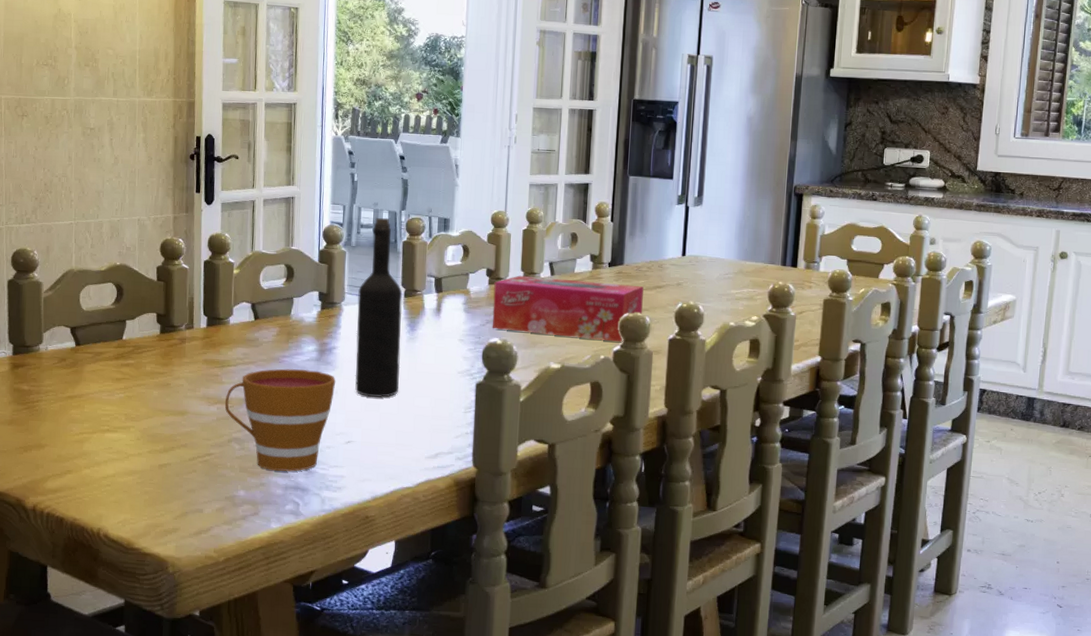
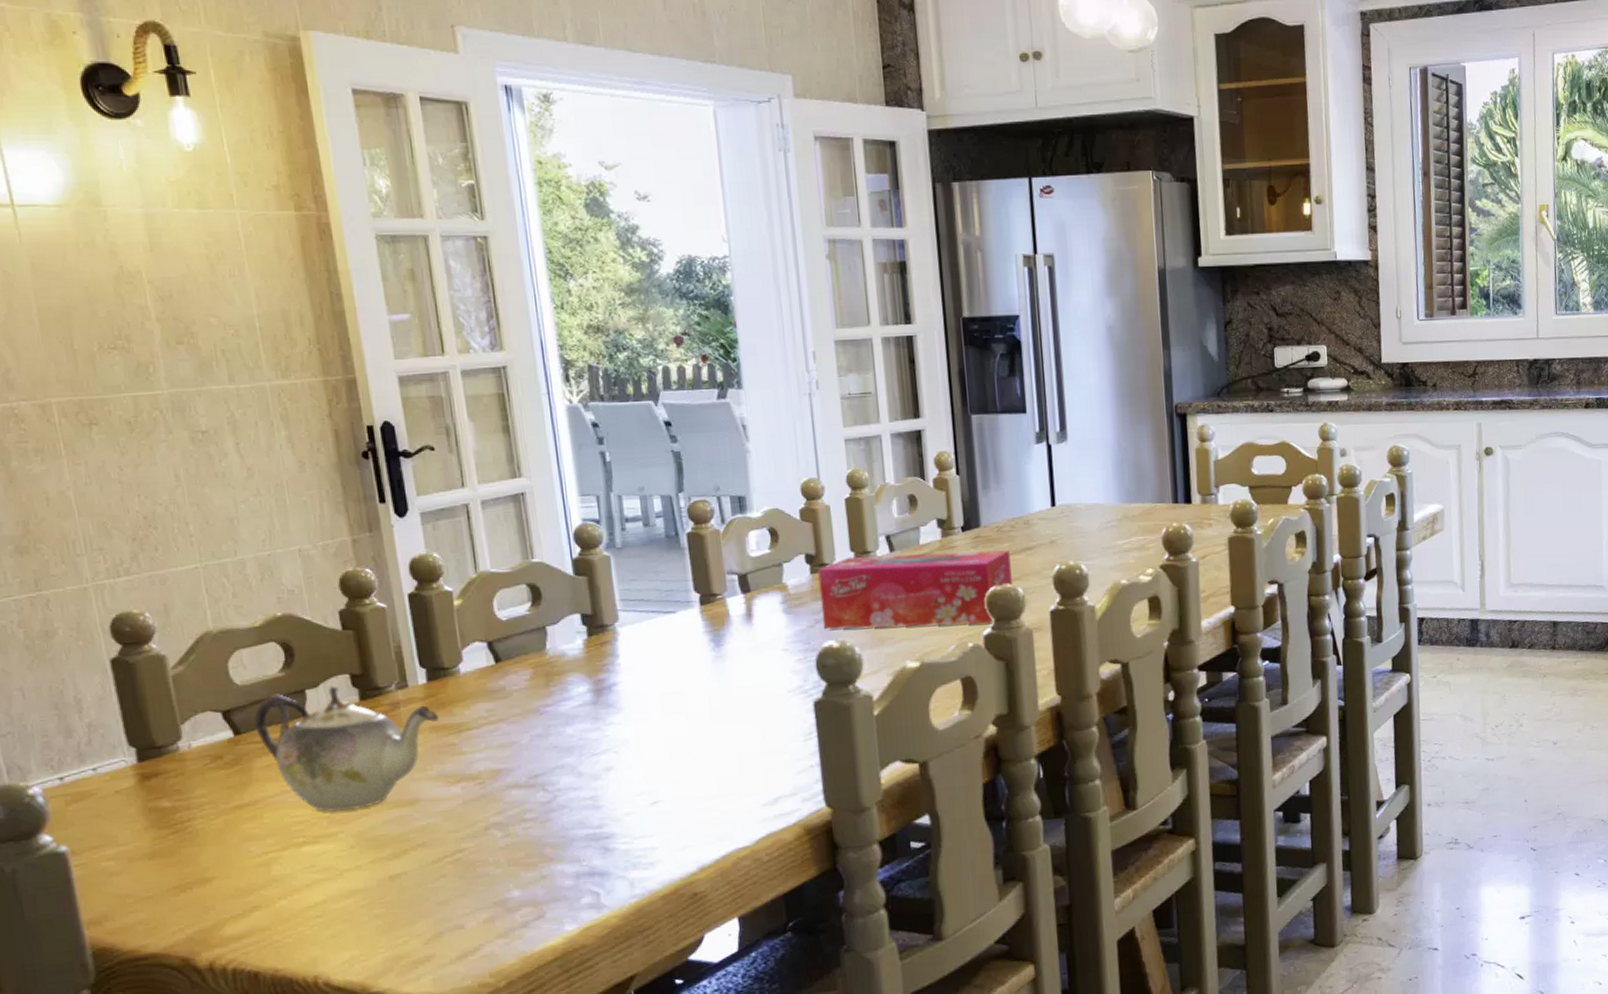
teapot: none [89,319,211,412] -> present [253,685,440,812]
cup: present [224,368,336,471] -> none [471,717,625,857]
wine bottle: present [355,217,403,398] -> none [635,505,713,741]

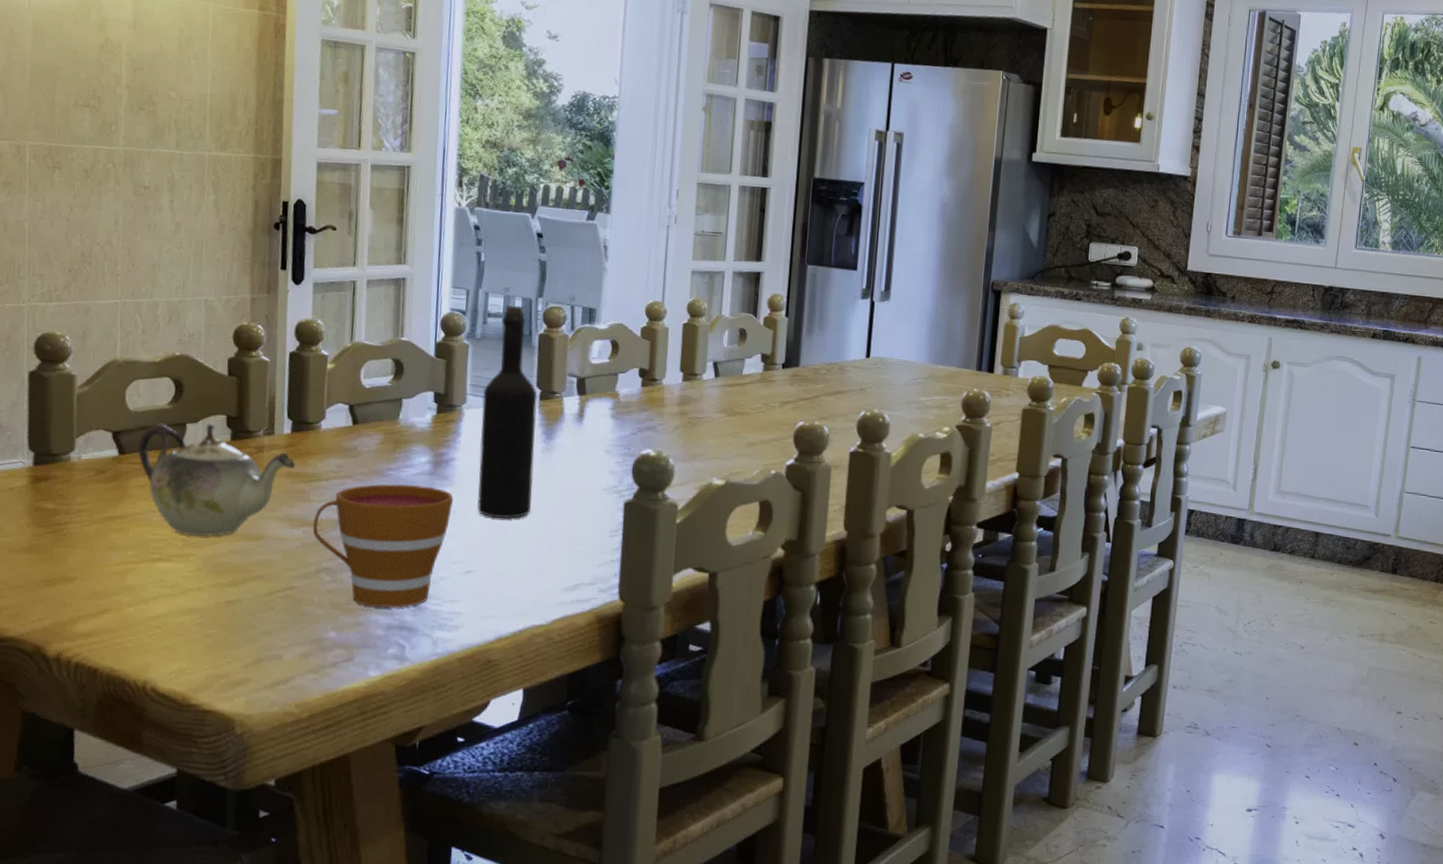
cup: none [471,717,625,857] -> present [312,484,454,608]
wine bottle: none [635,505,713,741] -> present [477,305,538,519]
tissue box: present [818,550,1012,630] -> none [645,376,822,455]

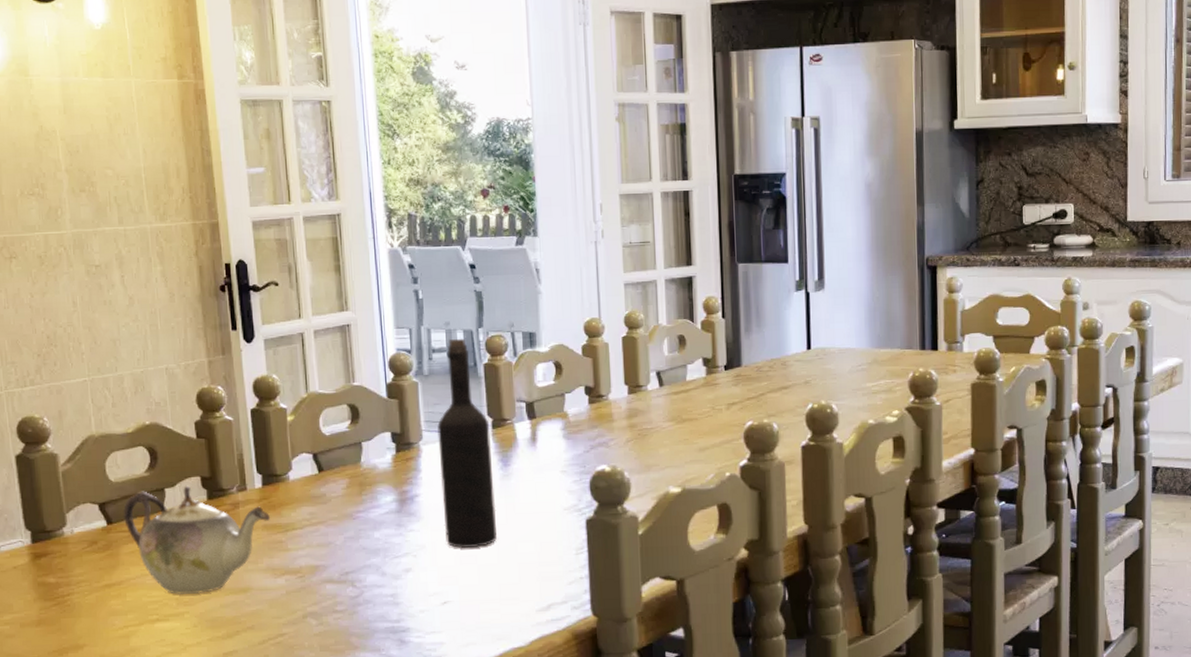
cup: present [312,484,454,608] -> none [293,524,423,645]

